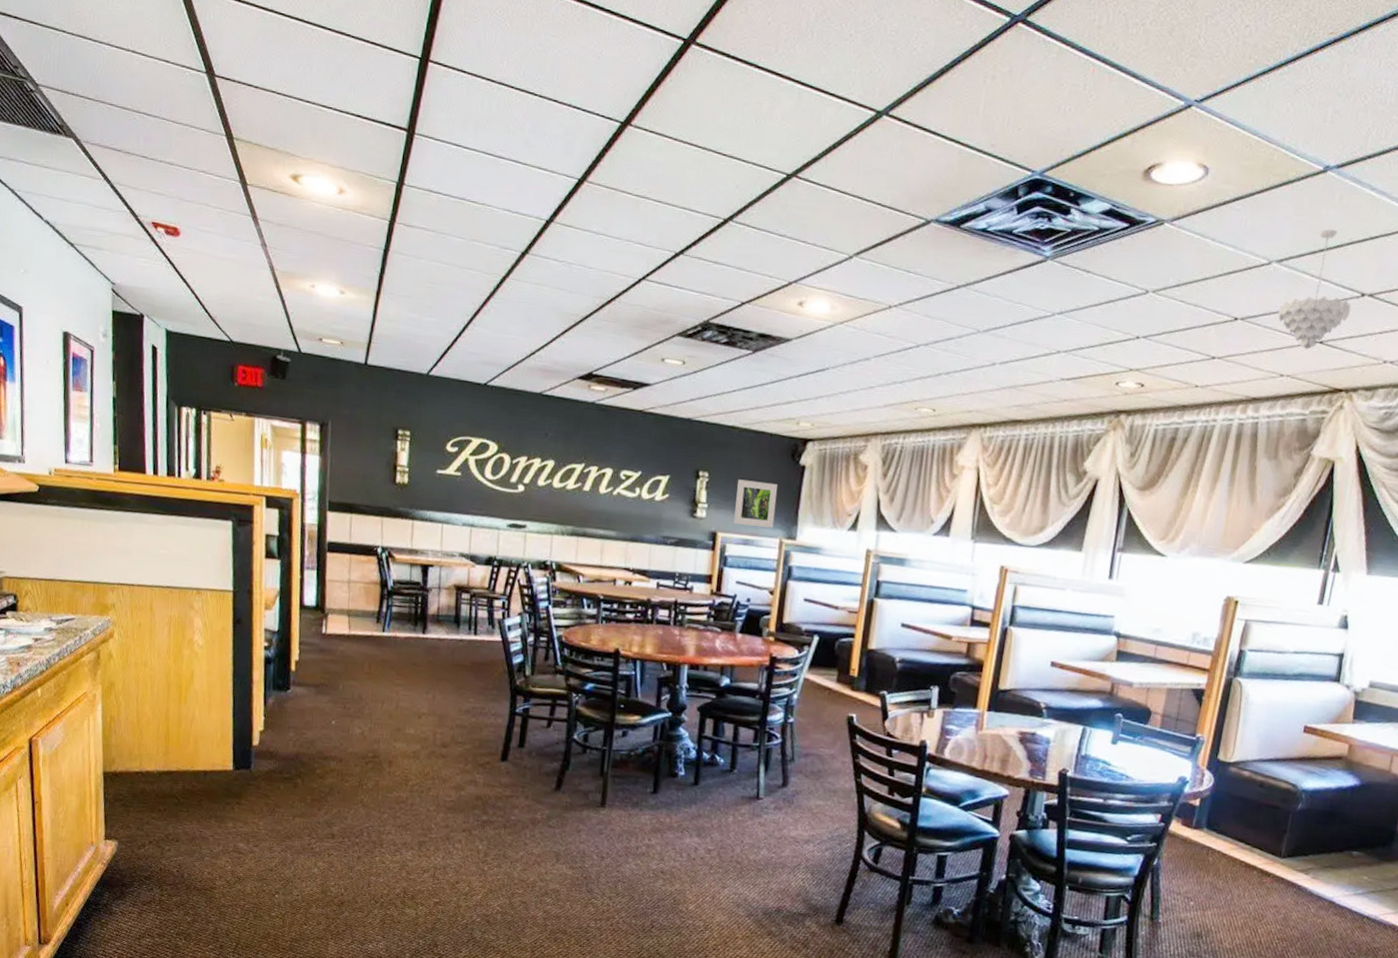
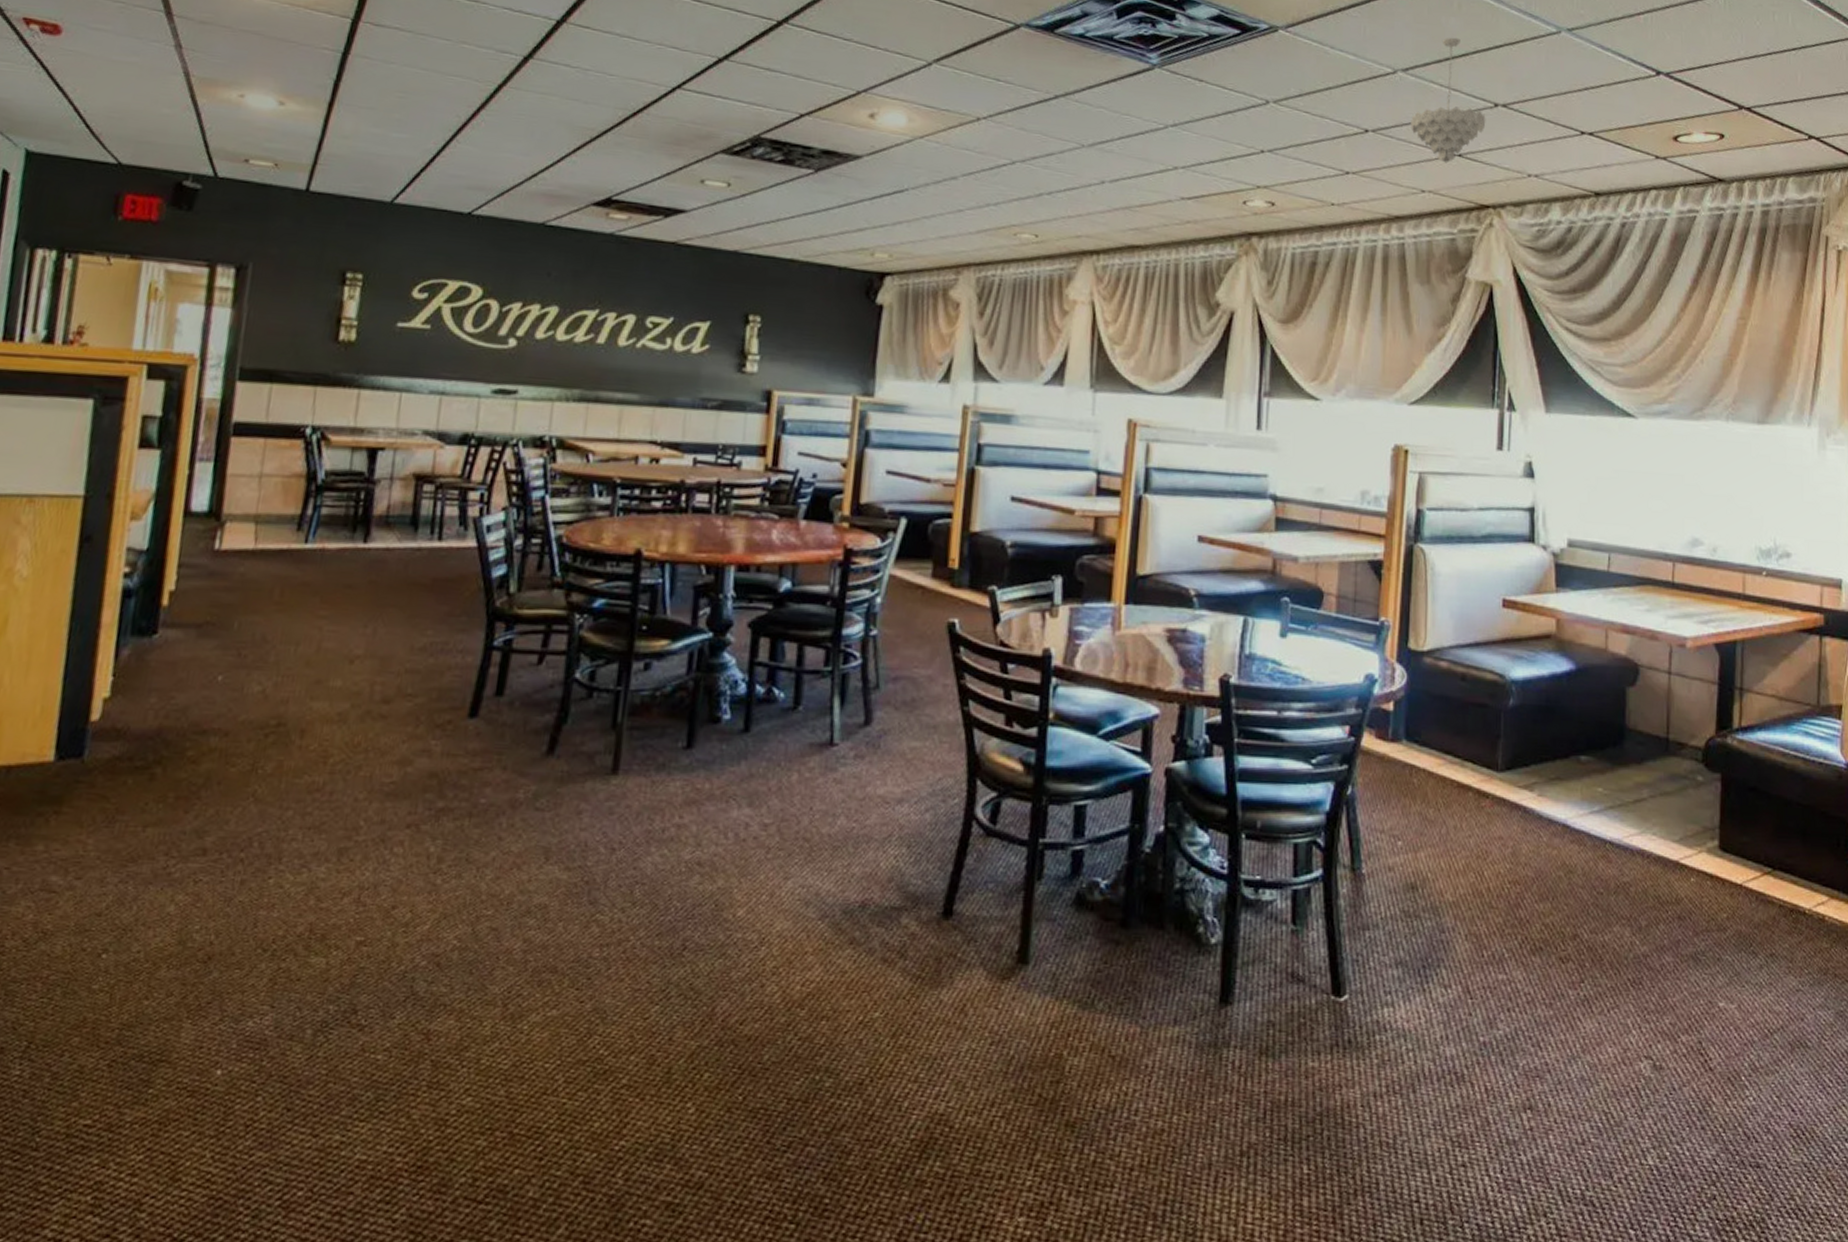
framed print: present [734,479,778,528] -> none [794,323,850,382]

